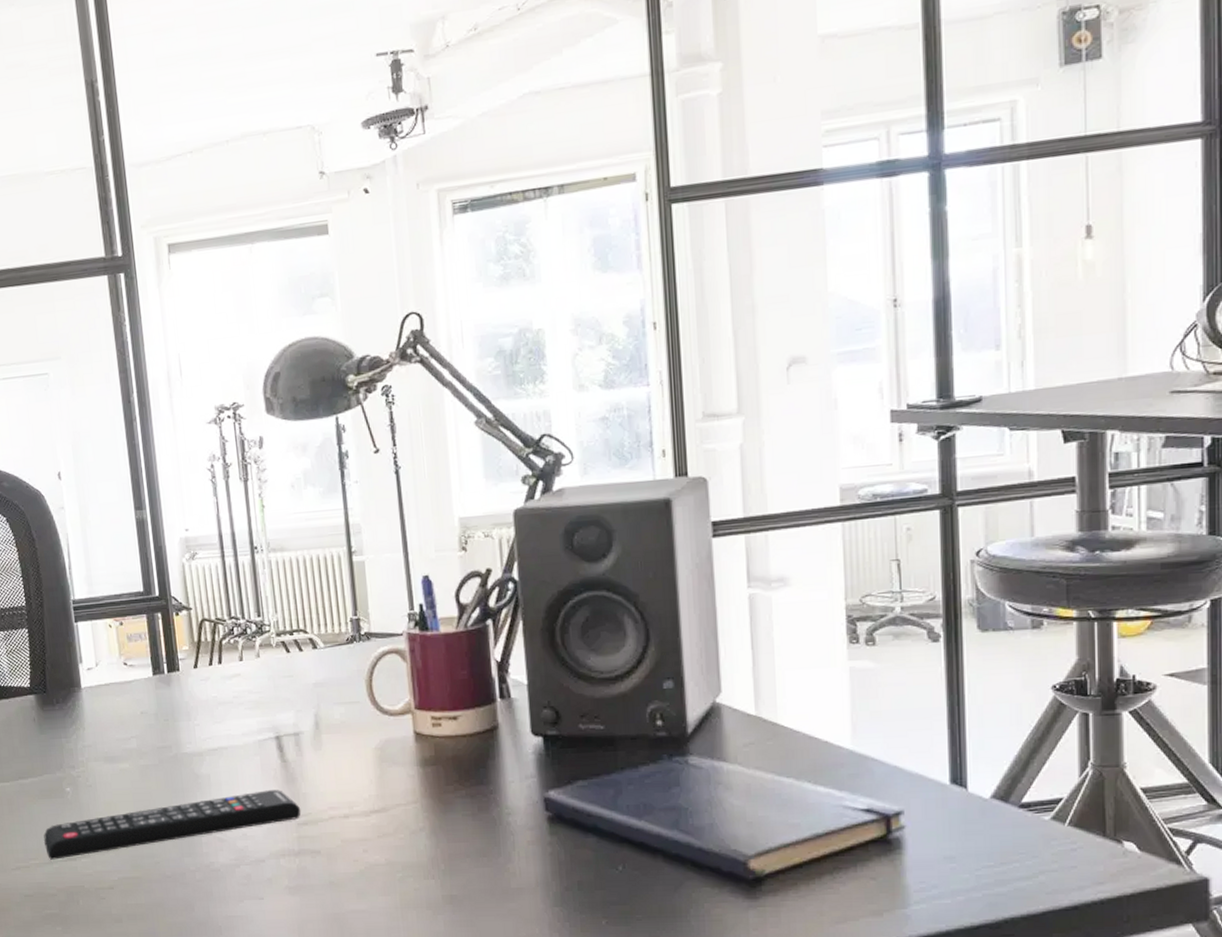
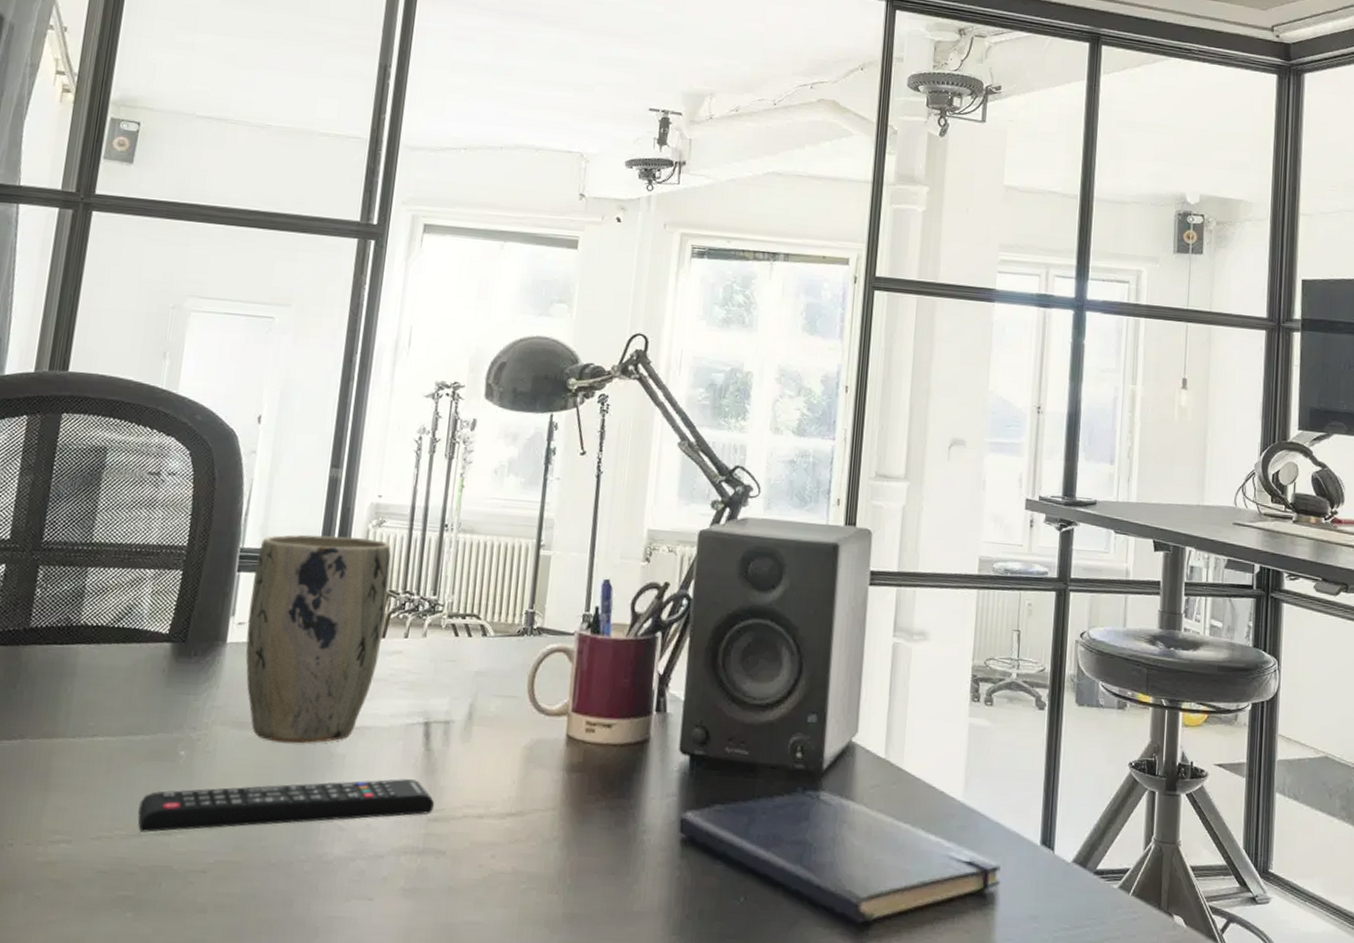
plant pot: none [89,572,220,771] -> present [245,534,392,744]

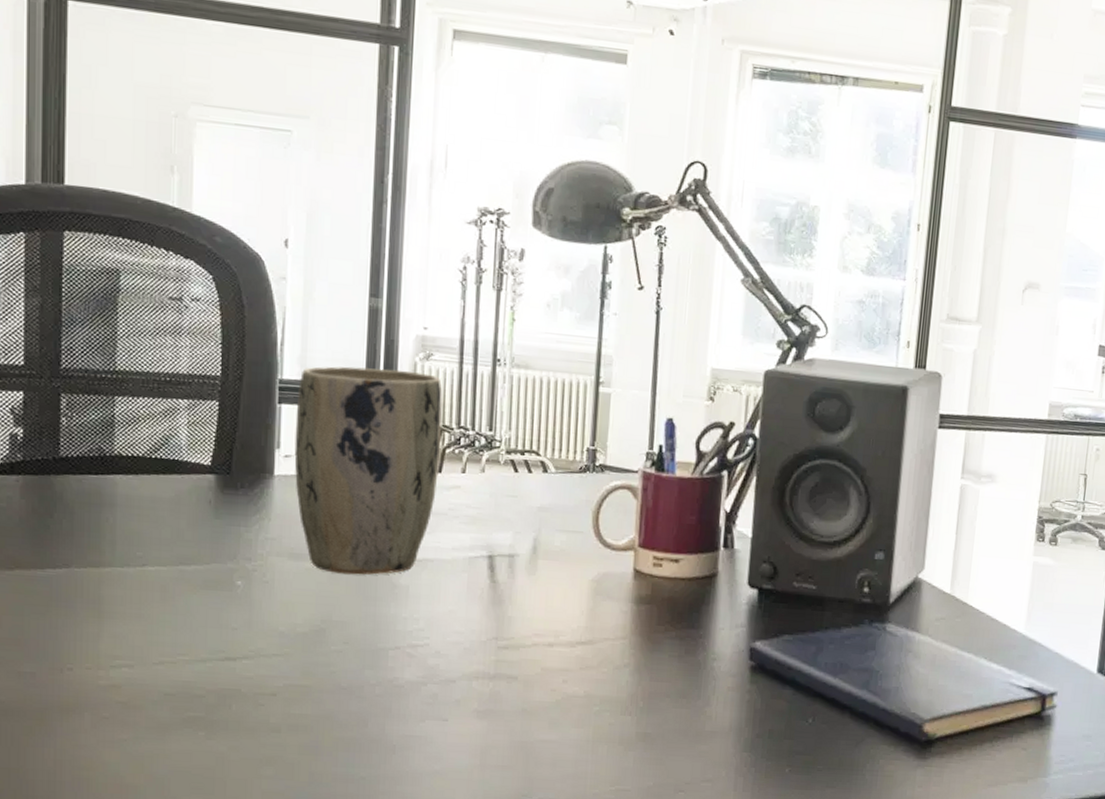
remote control: present [137,779,435,833] -> none [200,609,504,658]

